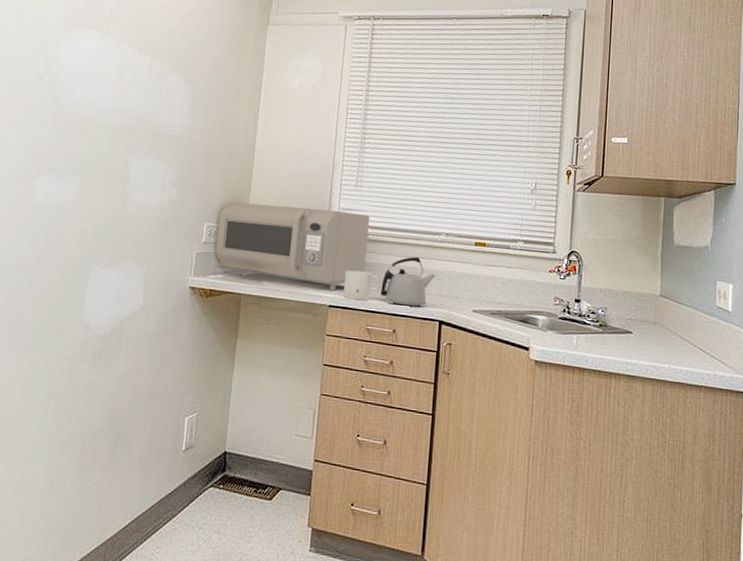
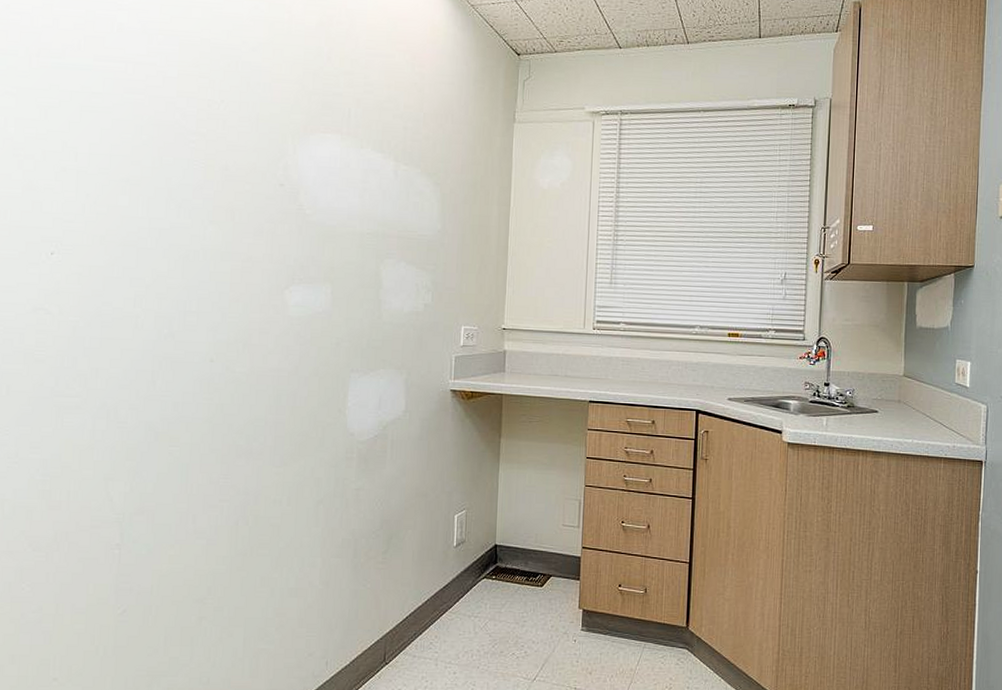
microwave: present [215,201,369,291] -> none [475,304,625,386]
mug: present [343,270,380,302] -> none [602,366,638,396]
kettle: present [380,256,436,308] -> none [639,349,692,398]

